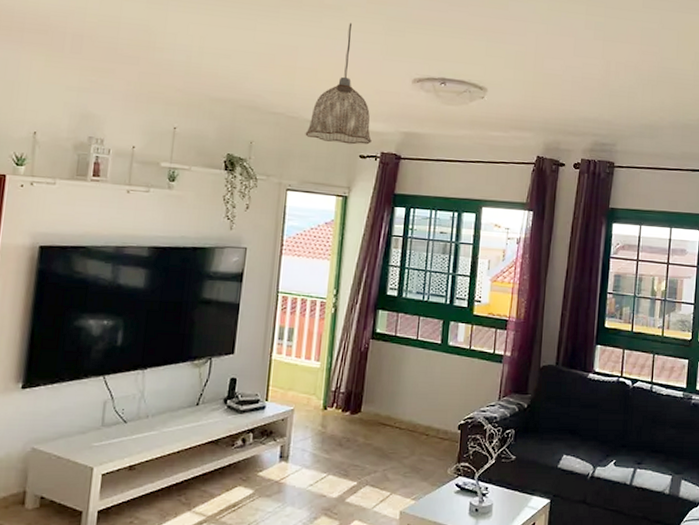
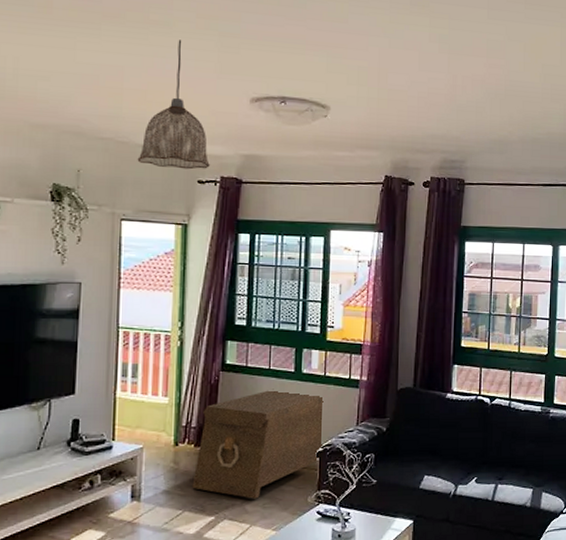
storage trunk: none [337,359,468,467] -> present [192,389,324,499]

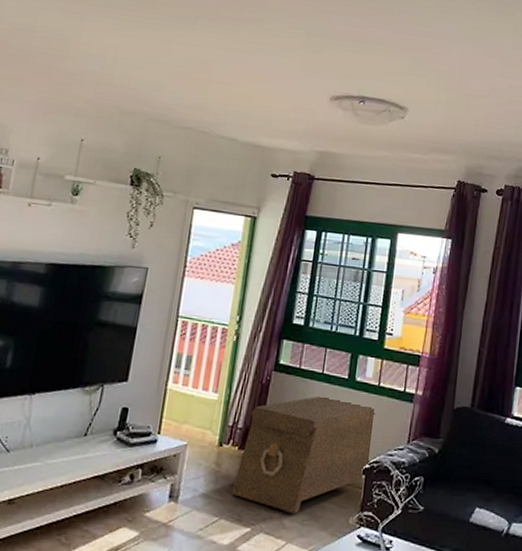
pendant lamp: present [137,40,210,170] -> none [216,37,285,163]

